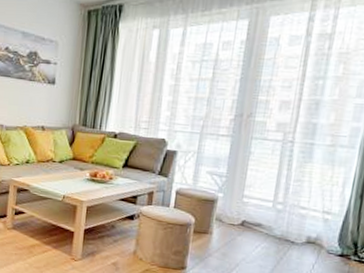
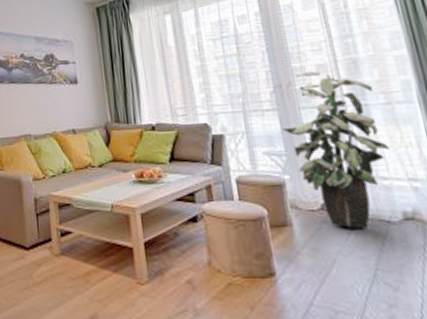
indoor plant: none [230,105,324,245] -> present [282,71,390,229]

